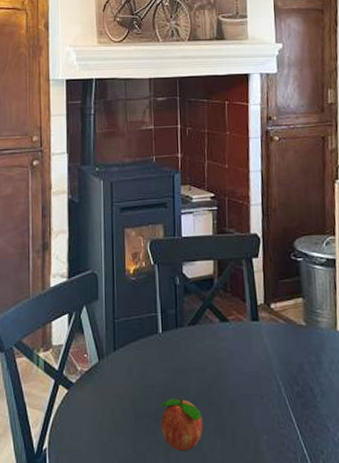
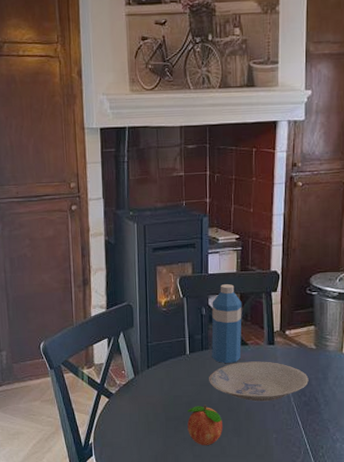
bowl: none [185,341,301,393] -> present [209,361,309,402]
water bottle: none [186,249,222,345] -> present [211,284,242,364]

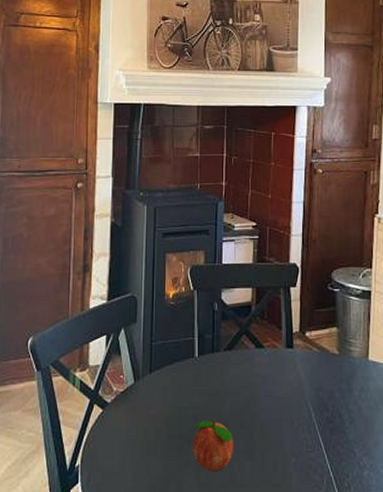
bowl: present [209,361,309,402] -> none [219,367,331,417]
water bottle: present [211,284,242,364] -> none [223,277,258,370]

